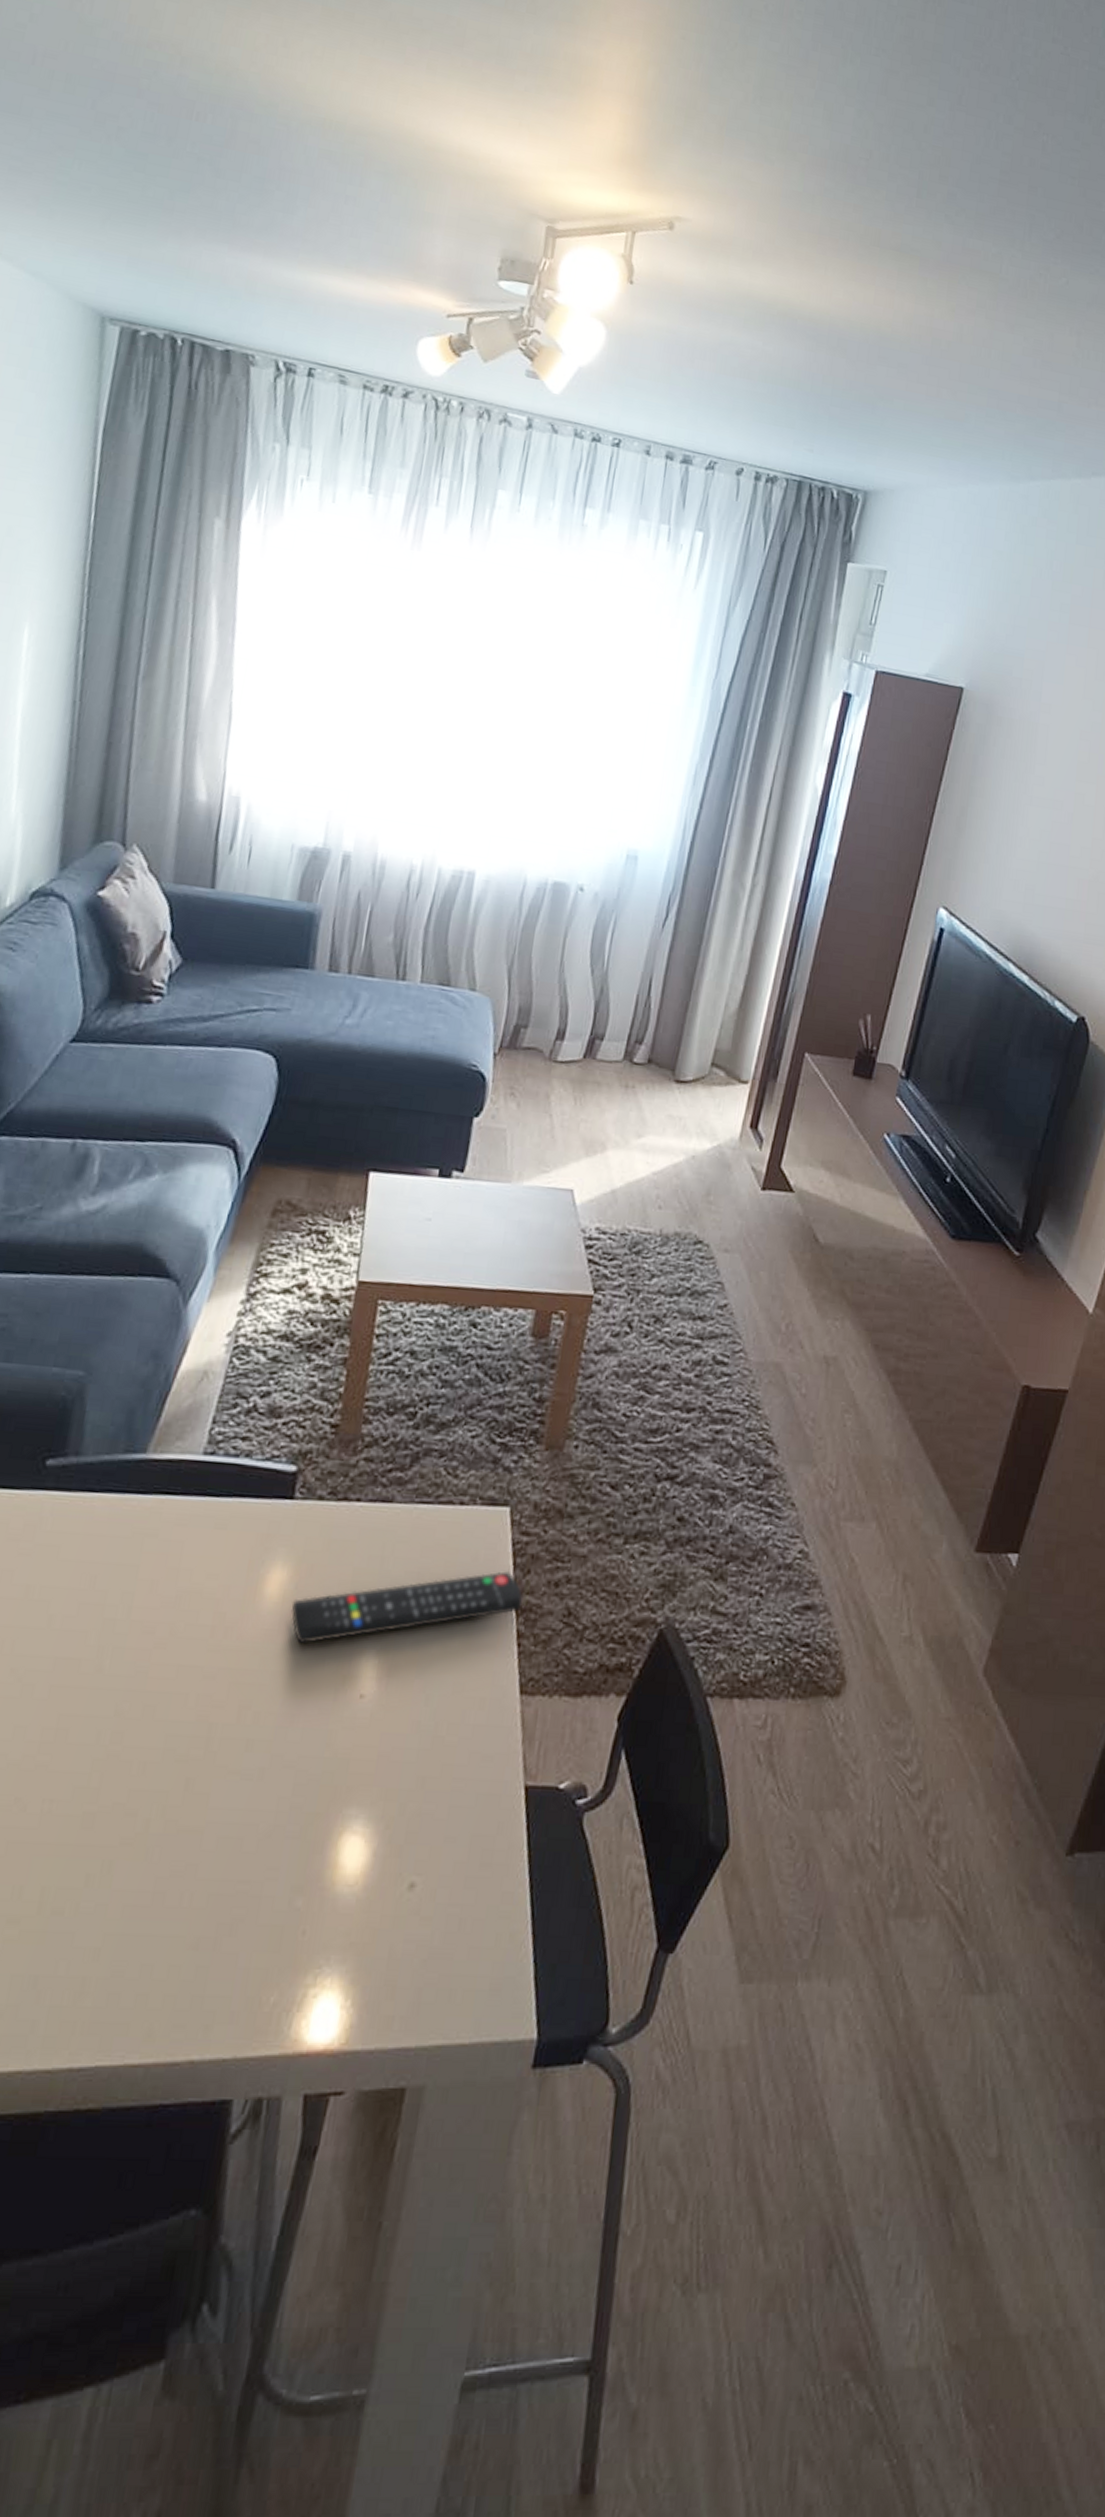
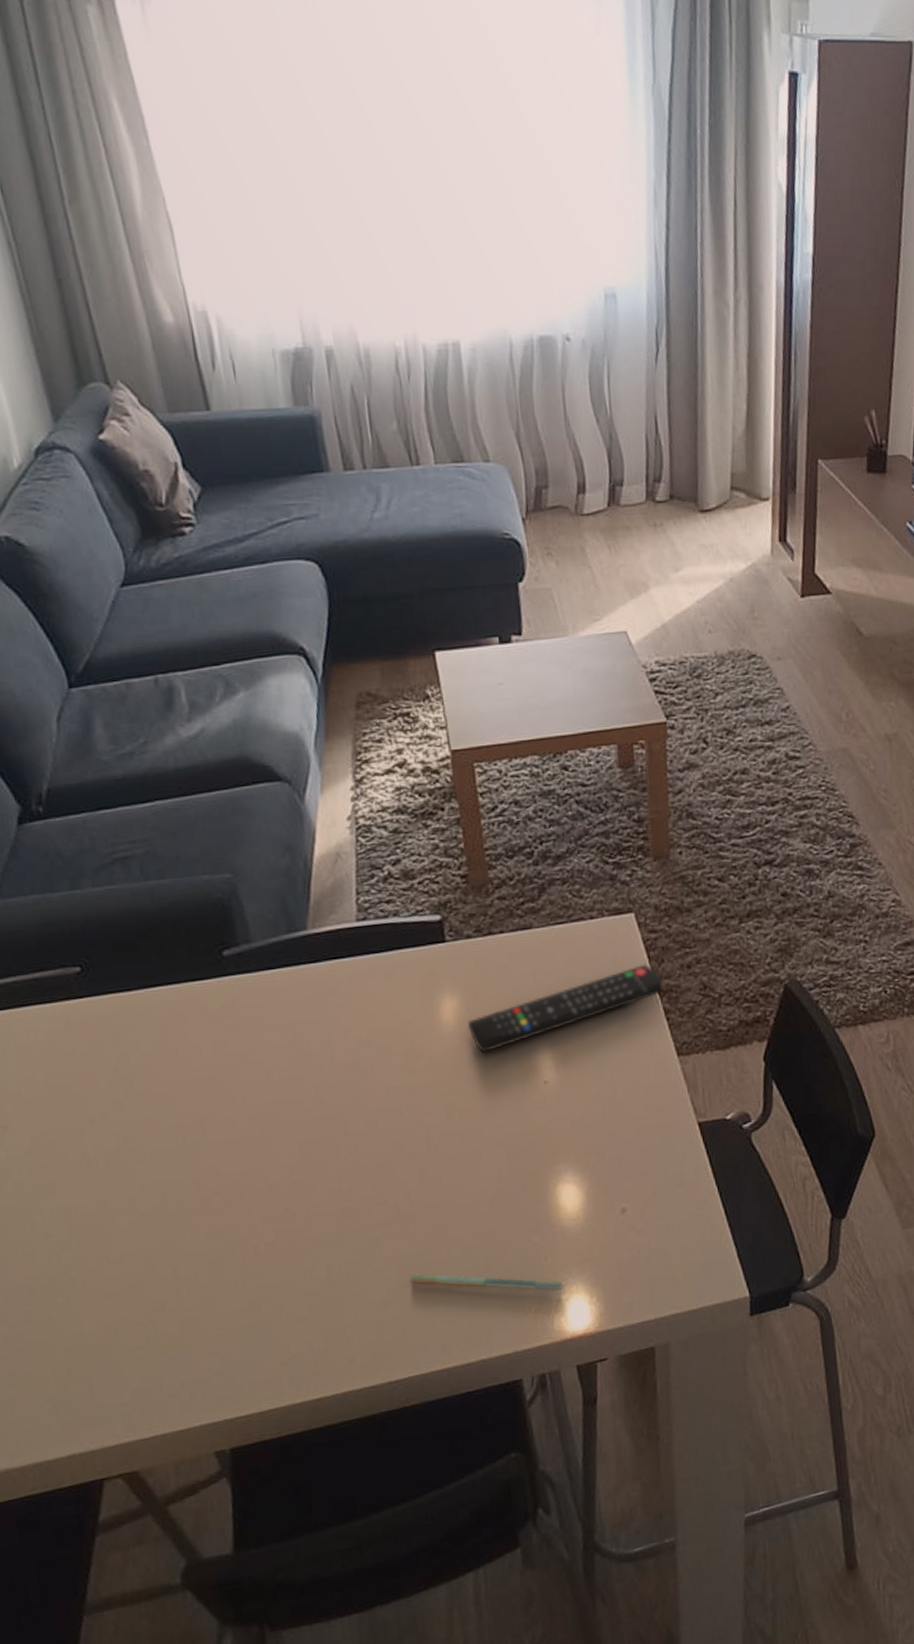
pen: none [135,1921,316,1980] -> present [410,1273,564,1291]

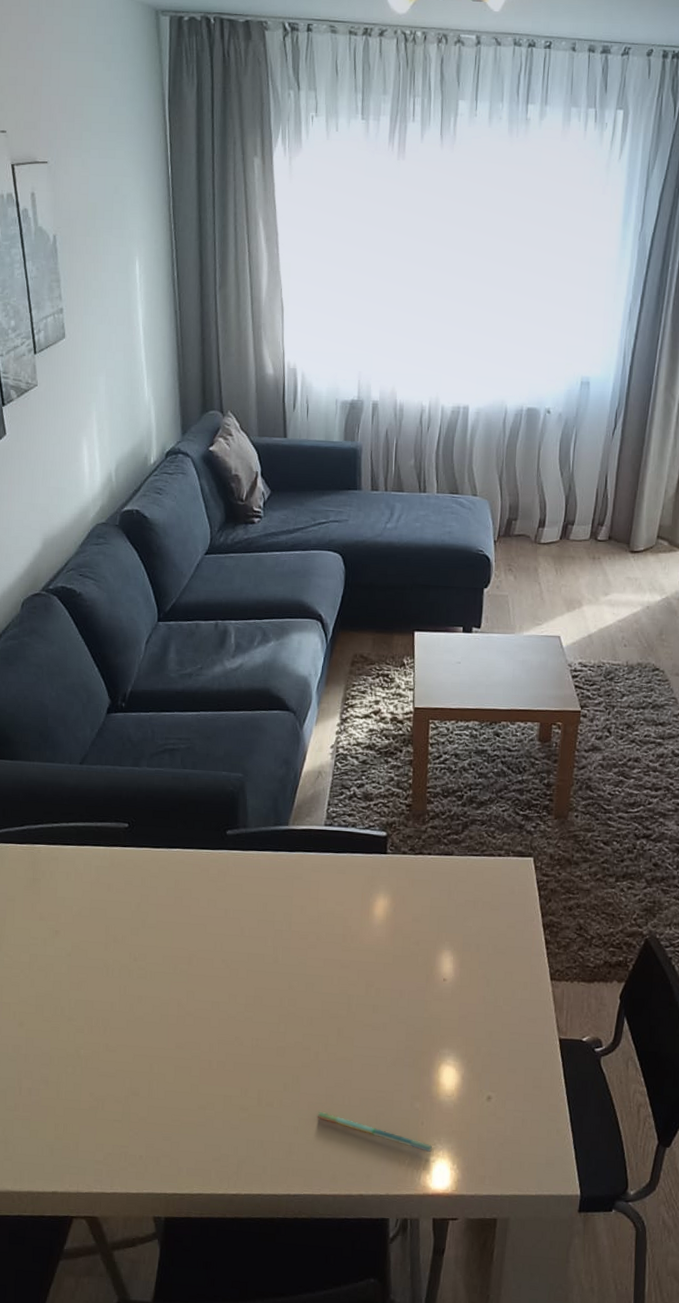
remote control: present [467,964,664,1053] -> none [392,900,548,947]

